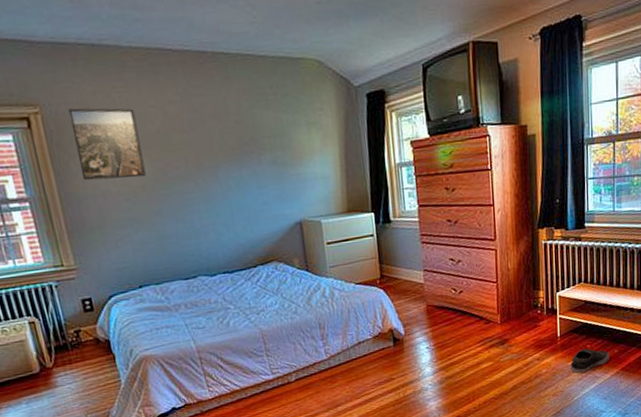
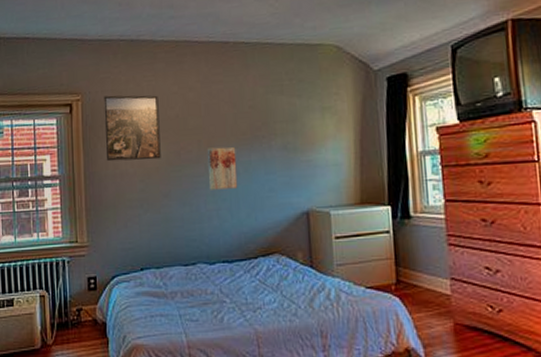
wall art: none [195,162,232,206] -> present [207,147,238,190]

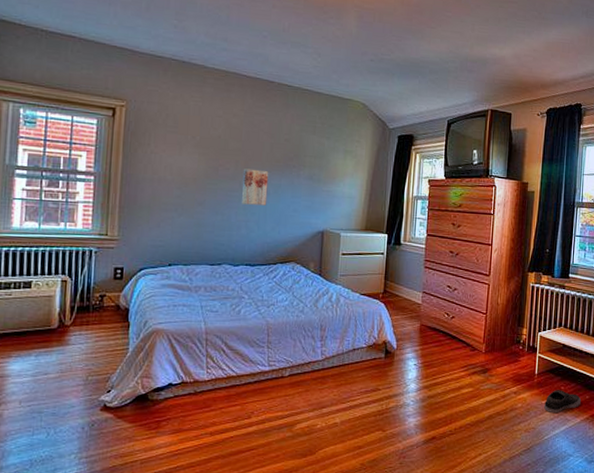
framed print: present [103,95,161,162] -> none [145,107,203,172]

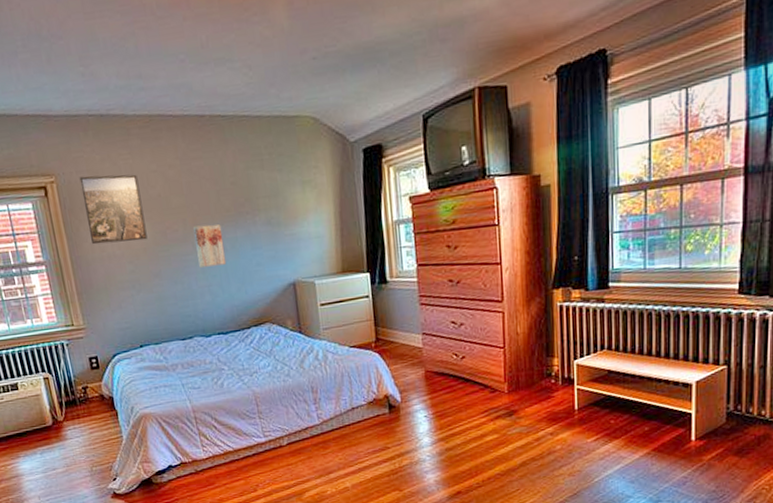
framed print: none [145,107,203,172] -> present [79,174,148,245]
shoe: present [544,390,581,414] -> none [590,424,638,452]

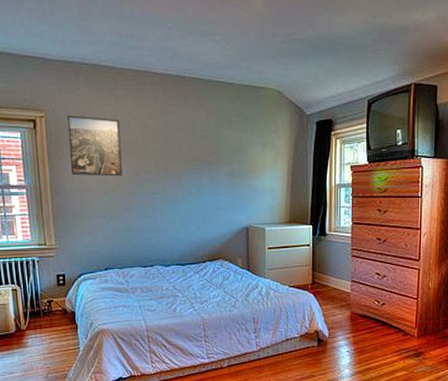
wall art: present [192,224,227,268] -> none [163,169,190,206]

